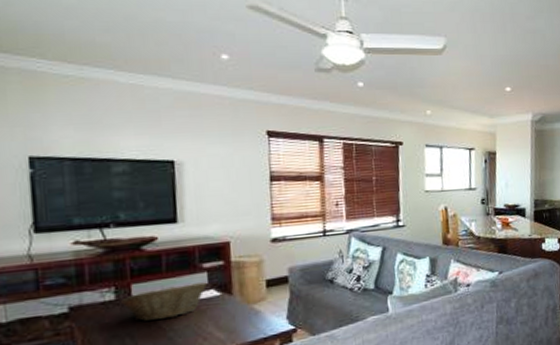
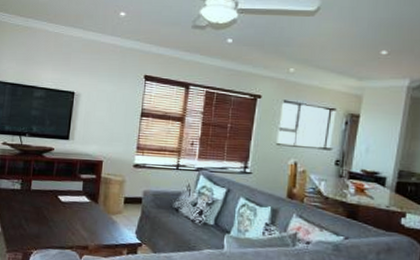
fruit basket: present [121,282,207,321] -> none [24,187,81,212]

